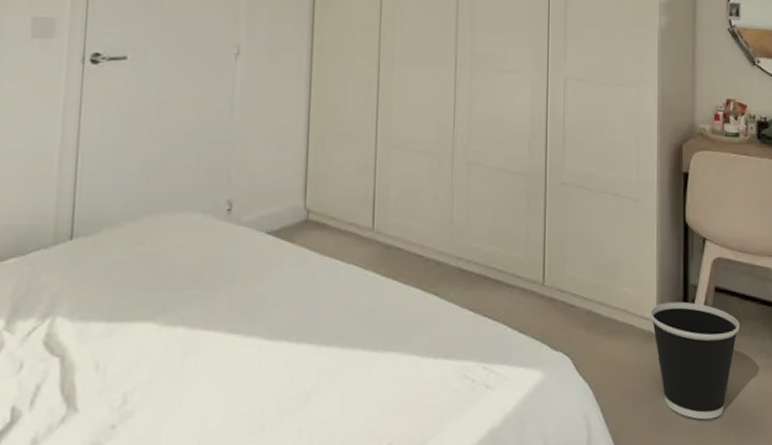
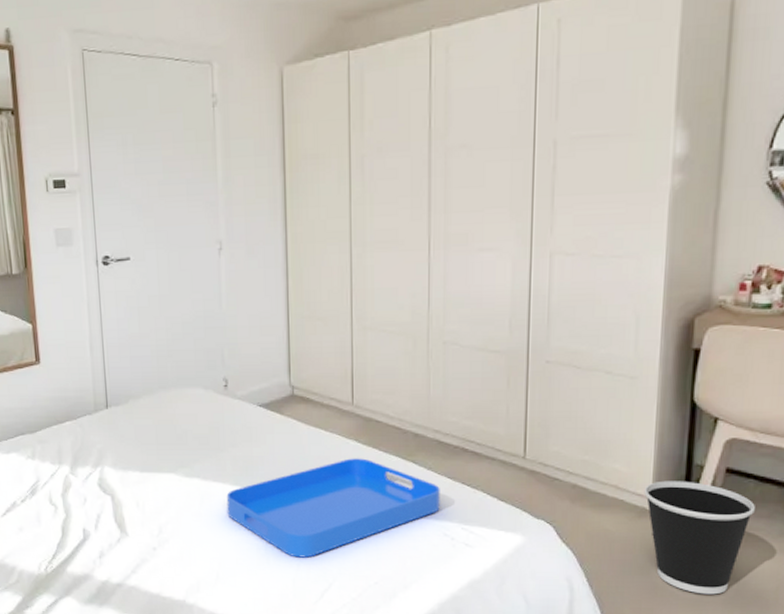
serving tray: none [216,292,461,421] -> present [226,458,440,558]

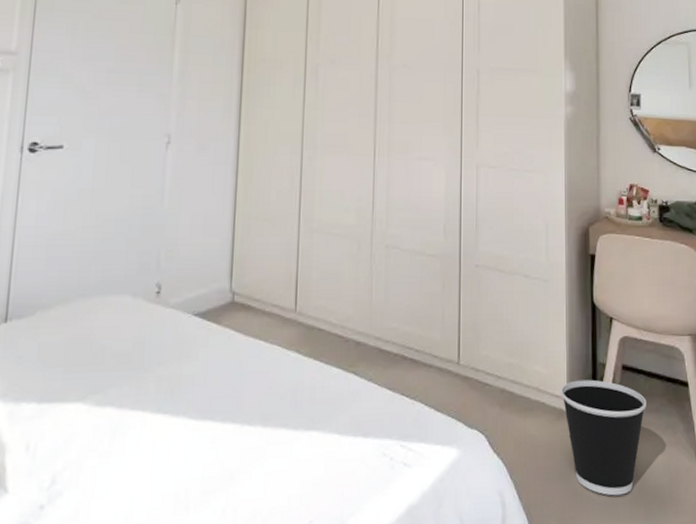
serving tray: present [226,458,440,558] -> none [143,371,380,500]

